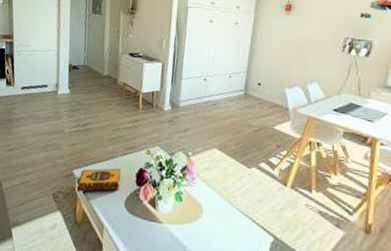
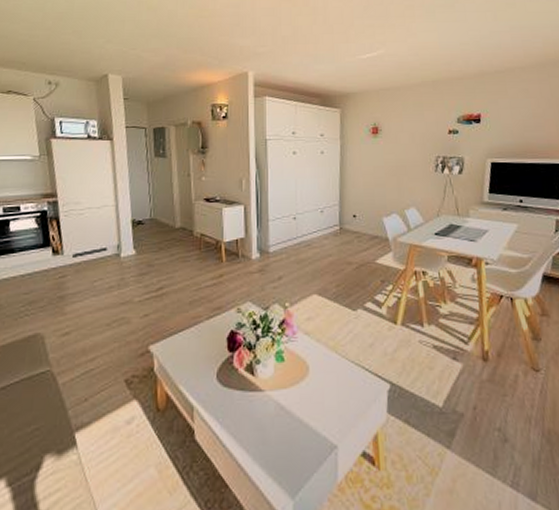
hardback book: present [76,168,121,193] -> none [154,335,208,373]

